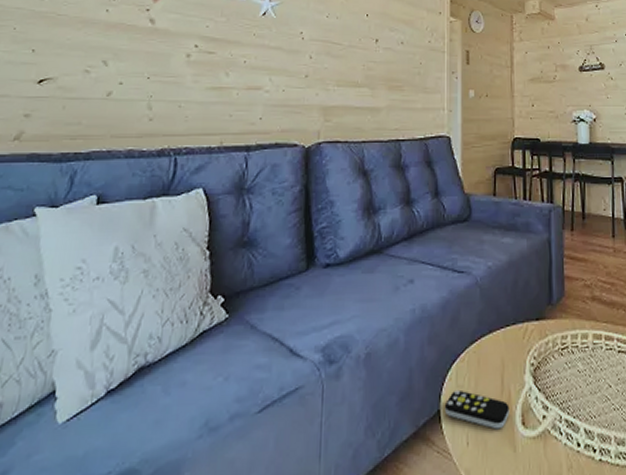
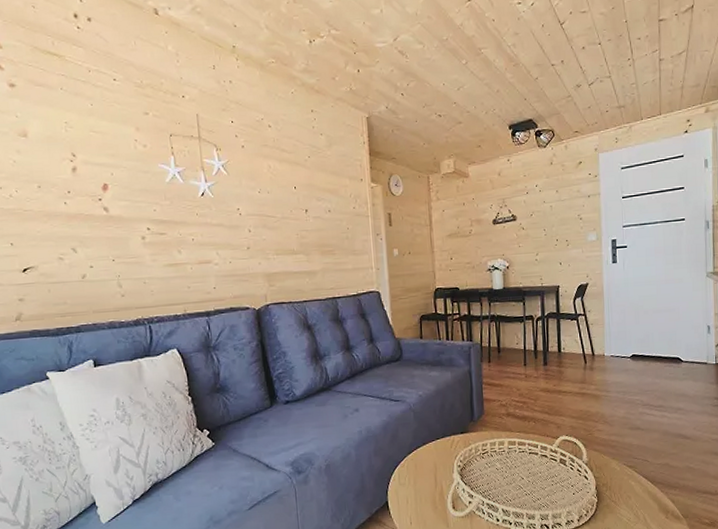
remote control: present [444,389,510,430] -> none [390,486,443,513]

